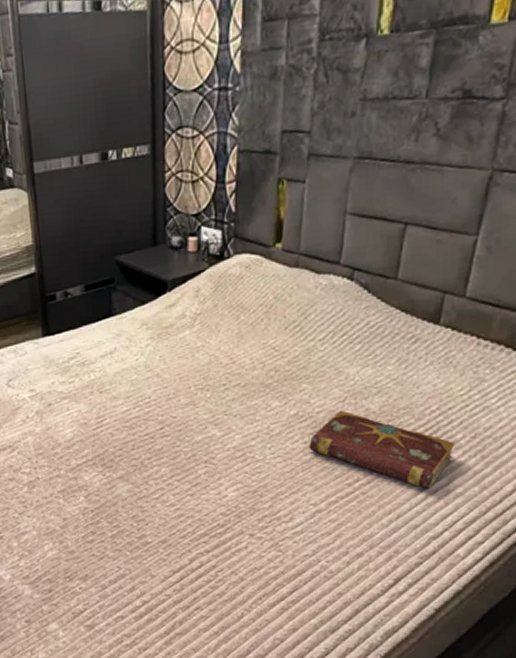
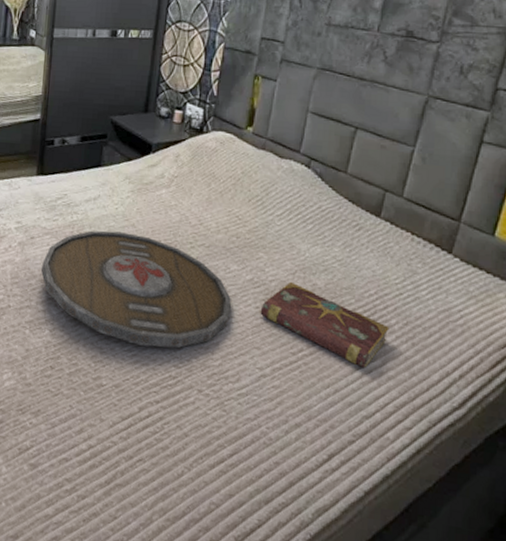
serving tray: none [64,384,276,499] -> present [40,230,231,349]

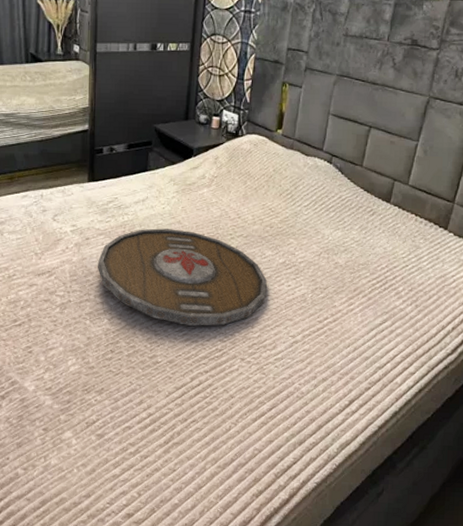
book: present [260,281,389,369] -> none [291,262,398,329]

